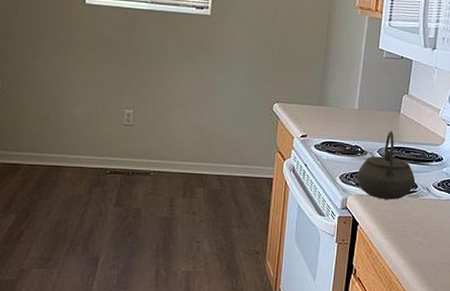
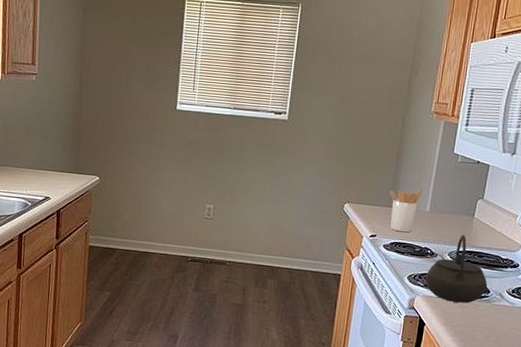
utensil holder: none [318,86,351,131] -> present [389,189,423,233]

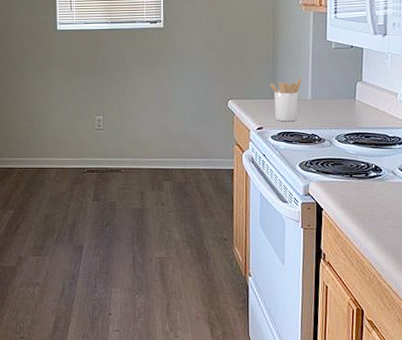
kettle: present [425,235,488,304] -> none [316,118,379,184]

